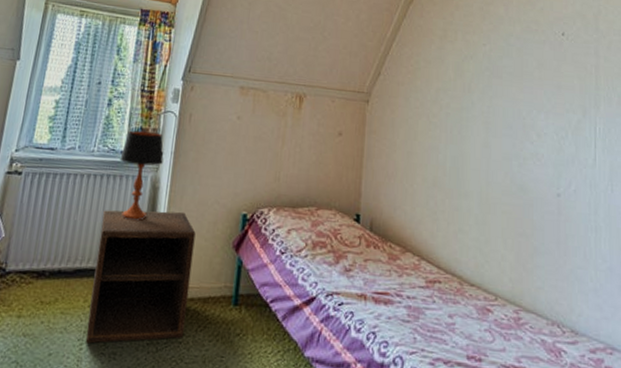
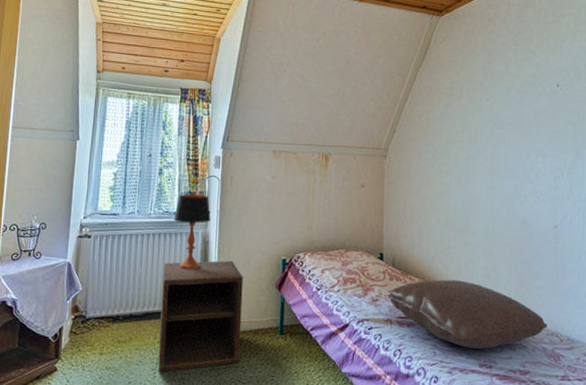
pillow: none [362,250,548,338] -> present [387,280,548,349]

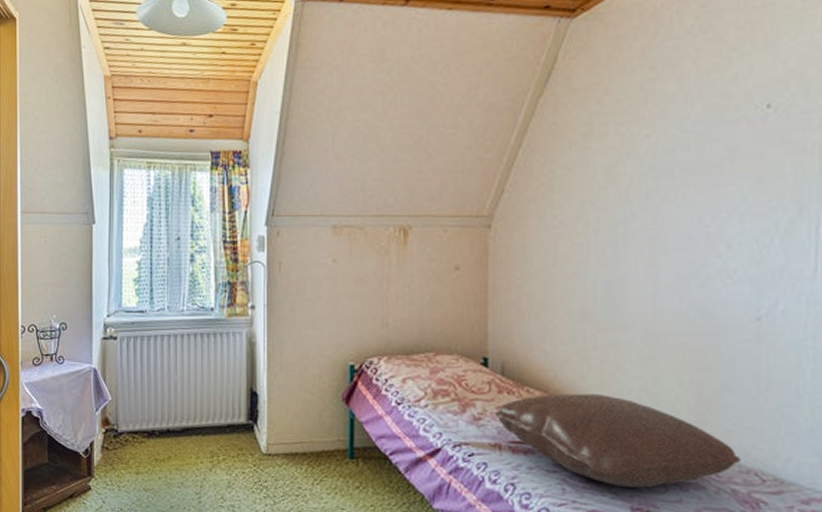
nightstand: present [158,260,243,372] -> none [202,366,300,497]
table lamp: present [173,194,211,270] -> none [211,285,256,378]

